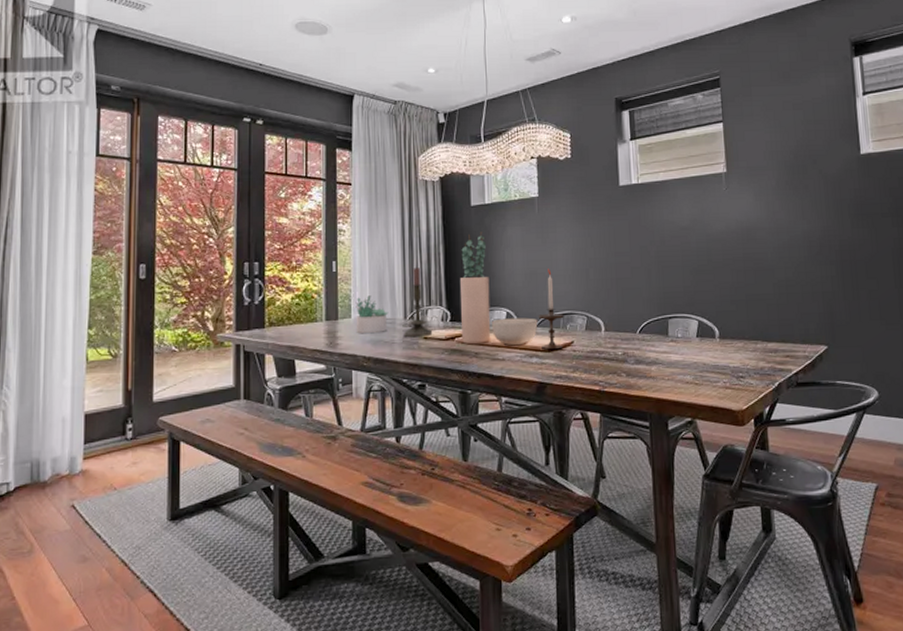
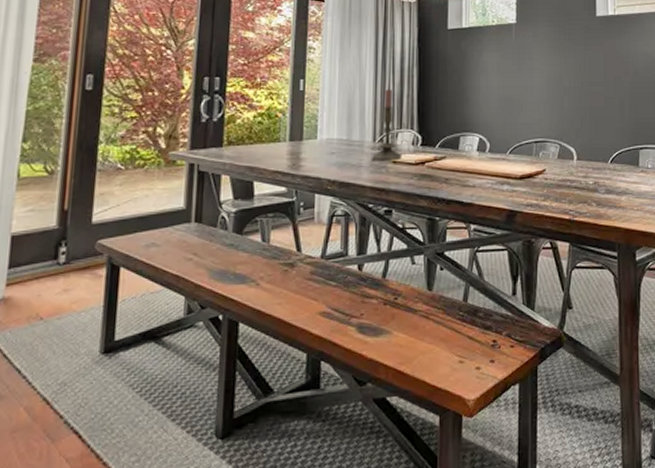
succulent plant: present [355,295,389,334] -> none [321,116,357,156]
vase: present [459,232,491,345] -> none [432,56,463,170]
bowl: present [491,317,538,347] -> none [463,144,511,174]
candlestick: present [538,268,564,351] -> none [511,95,537,179]

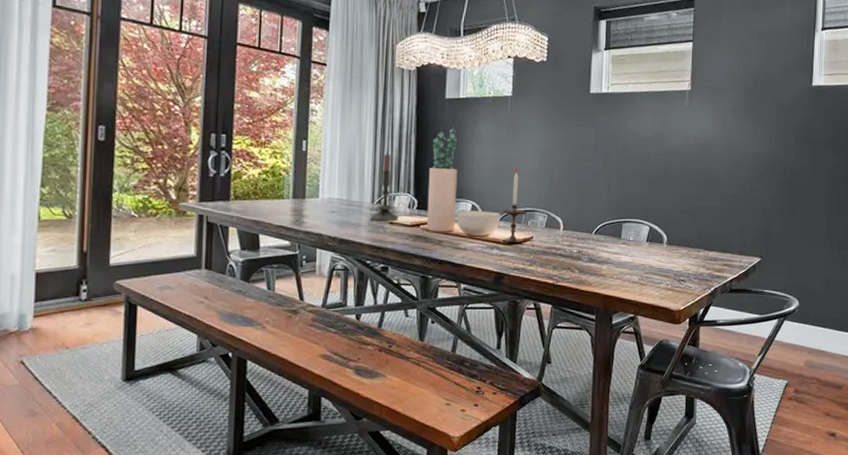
vase: none [432,56,463,170] -> present [427,125,458,233]
bowl: none [463,144,511,174] -> present [456,210,501,238]
candlestick: none [511,95,537,179] -> present [501,166,526,245]

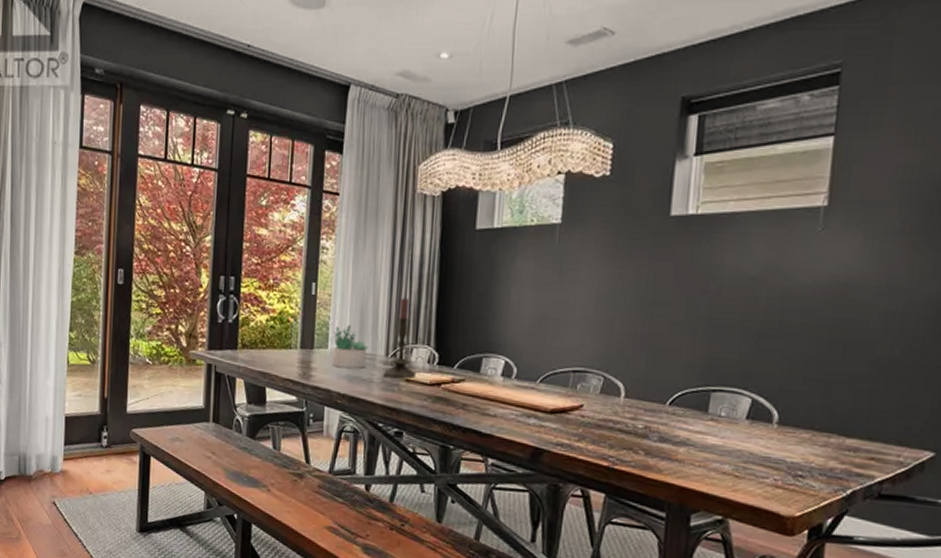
succulent plant: none [323,177,357,215] -> present [332,325,369,369]
vase: present [427,125,458,233] -> none [449,262,489,396]
bowl: present [456,210,501,238] -> none [485,367,542,404]
candlestick: present [501,166,526,245] -> none [542,314,575,414]

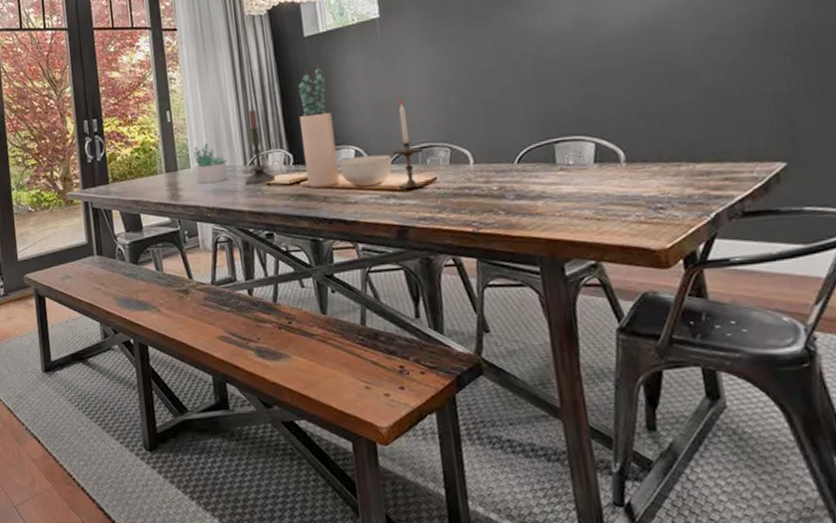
vase: none [449,262,489,396] -> present [298,64,340,189]
bowl: none [485,367,542,404] -> present [338,154,393,189]
candlestick: none [542,314,575,414] -> present [391,97,424,191]

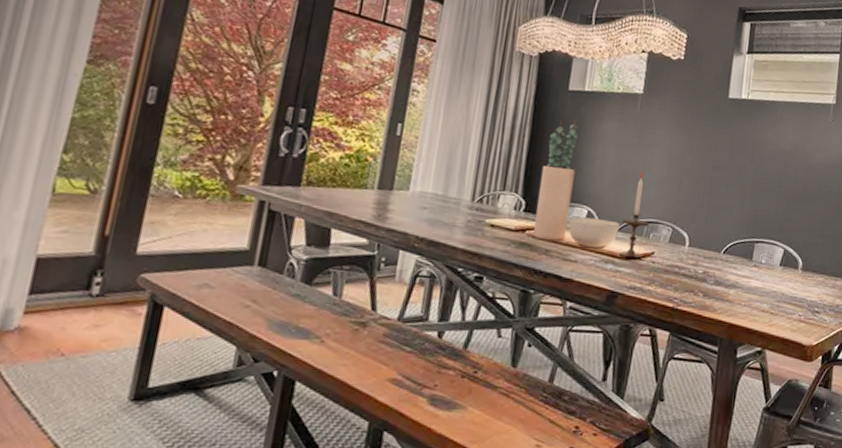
succulent plant: present [193,143,228,184] -> none [412,168,455,213]
candle: present [245,107,276,185] -> none [468,144,502,225]

